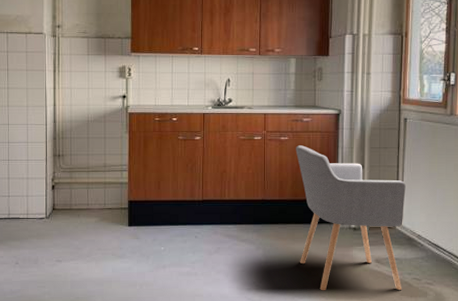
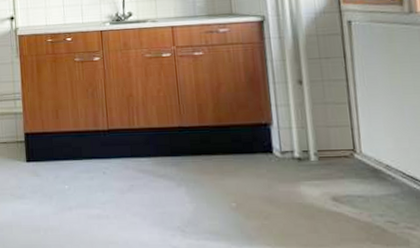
chair: present [295,145,406,291] -> none [213,60,374,238]

